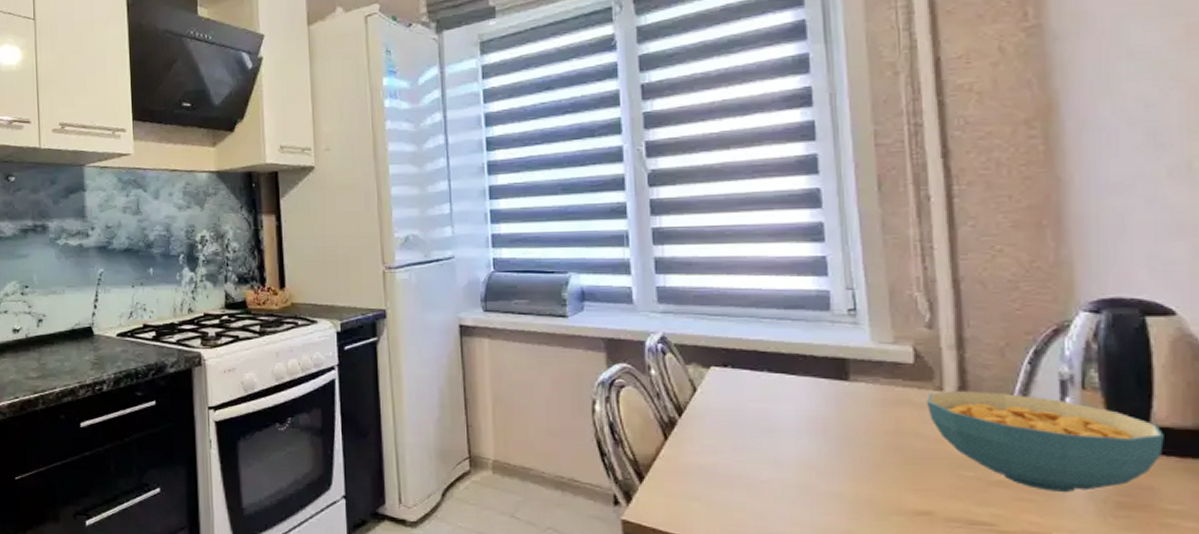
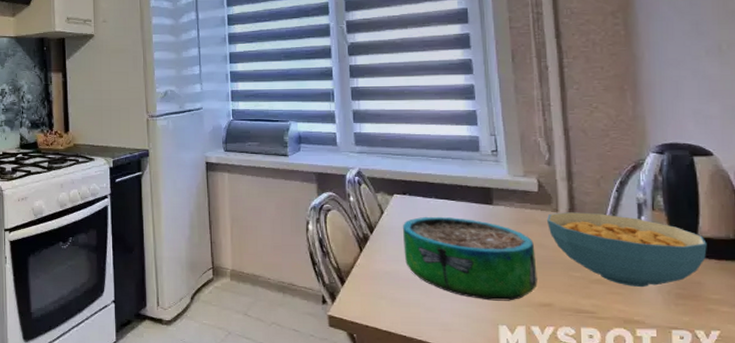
decorative bowl: none [722,395,912,507] -> present [402,216,538,301]

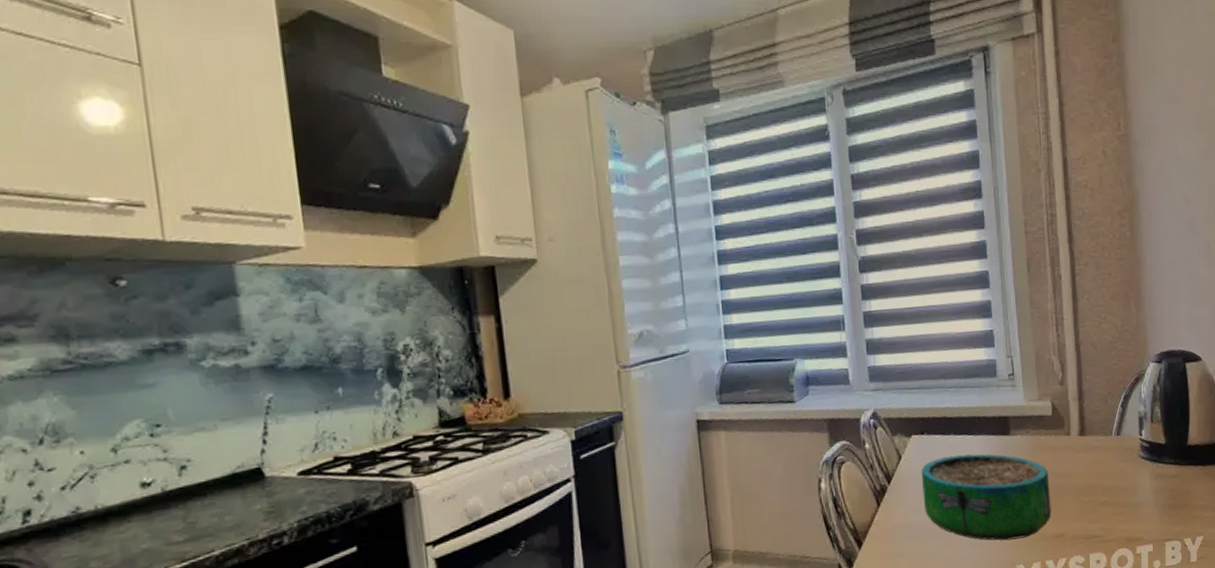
cereal bowl: present [547,212,707,287] -> none [1060,431,1195,504]

